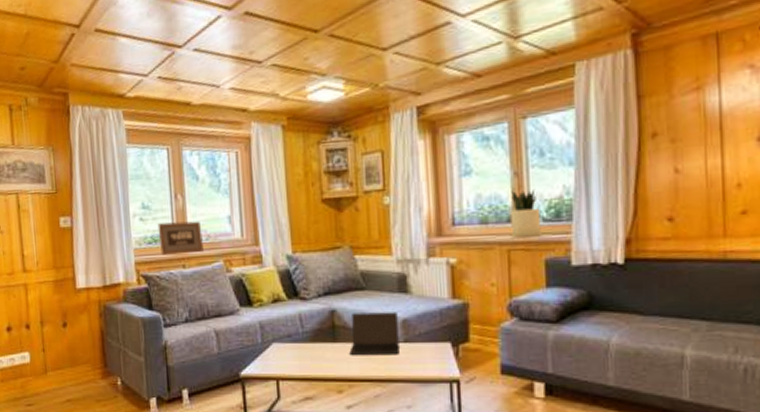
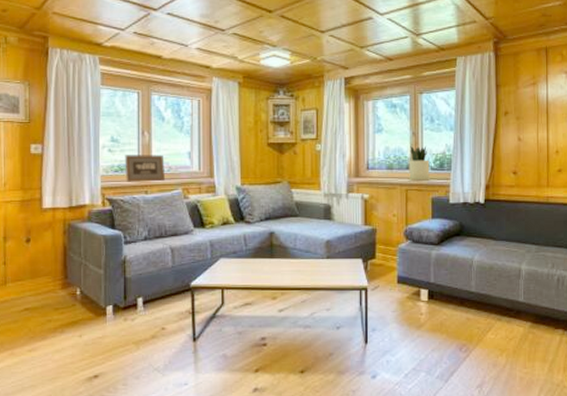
laptop: present [349,312,400,356] -> none [283,234,323,269]

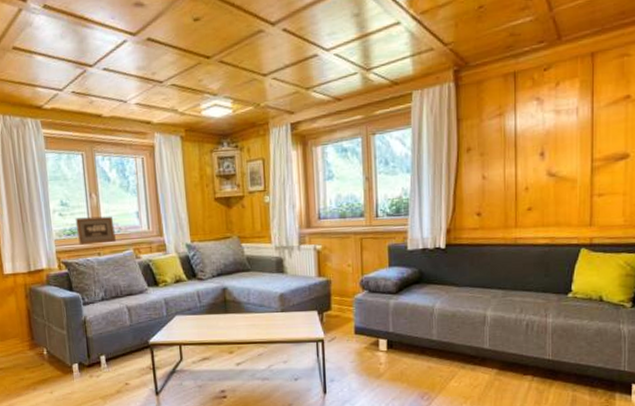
planter: present [408,145,431,182] -> none [362,191,387,229]

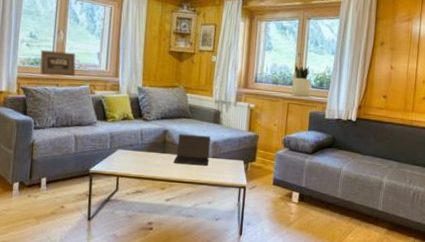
laptop: none [238,288,278,324] -> present [173,134,211,166]
planter: none [362,191,387,229] -> present [290,64,311,97]

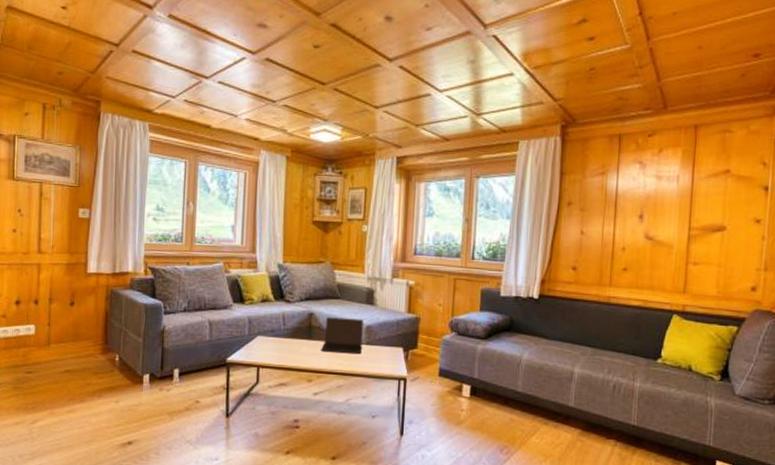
picture frame: present [40,50,76,77] -> none [168,224,208,254]
planter: present [290,64,311,97] -> none [457,232,482,272]

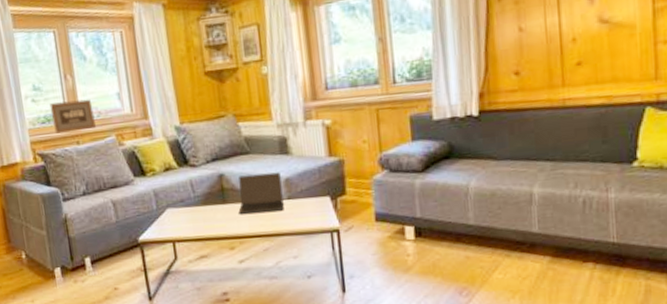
picture frame: none [168,224,208,254] -> present [49,99,96,134]

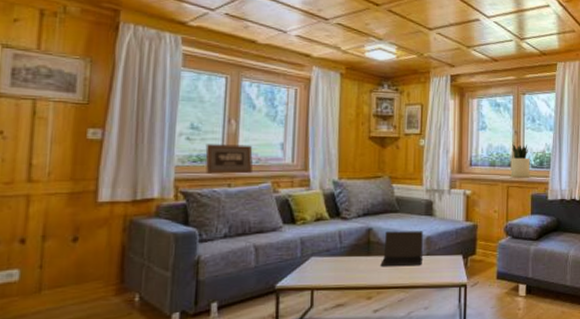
planter: none [377,53,407,98] -> present [509,143,531,179]

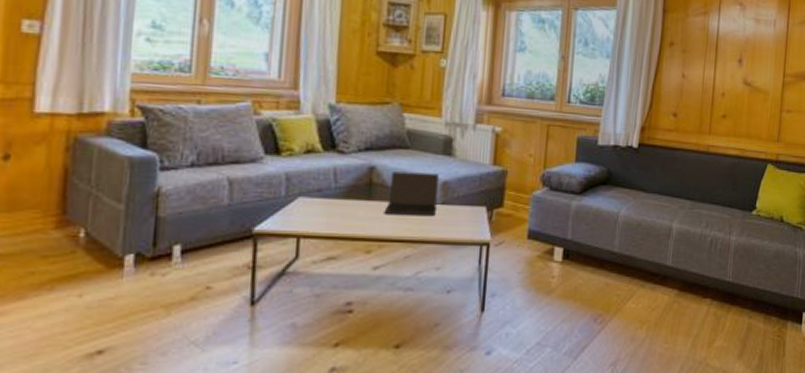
picture frame: present [205,144,253,174] -> none [169,48,230,90]
planter: present [509,143,531,179] -> none [551,71,579,117]

